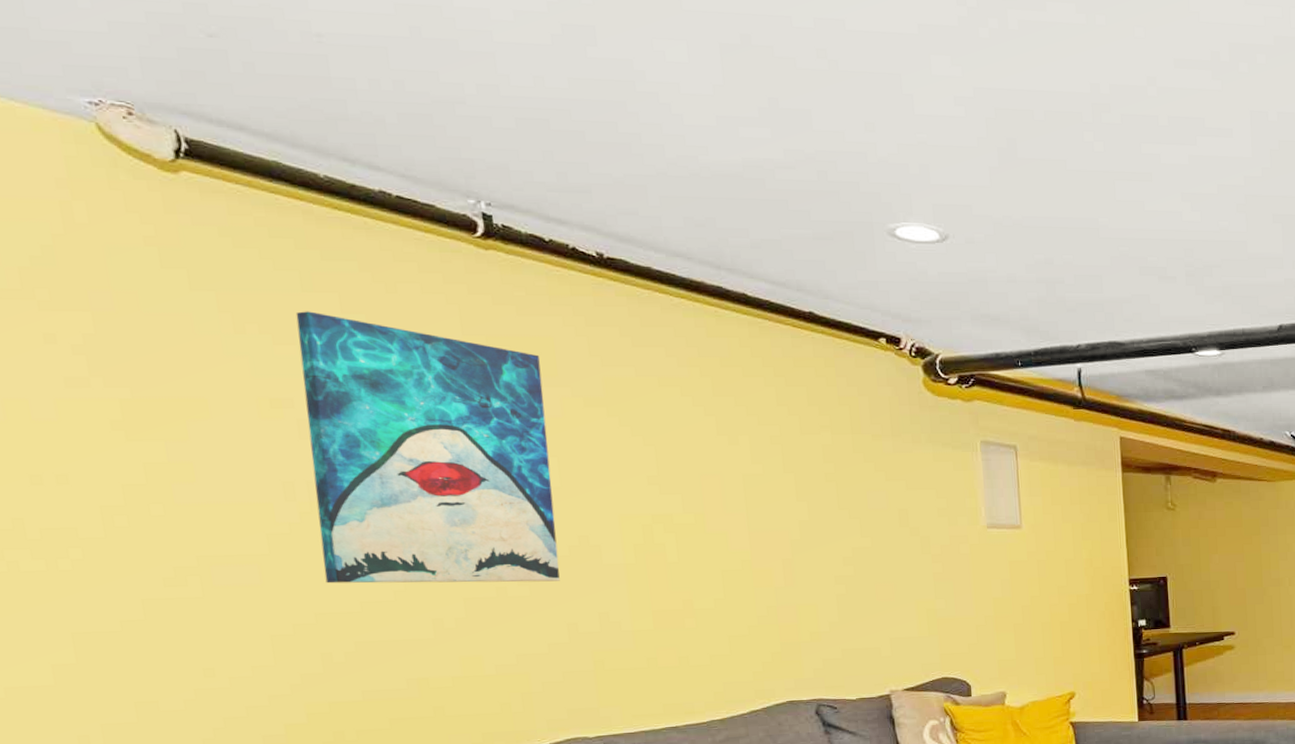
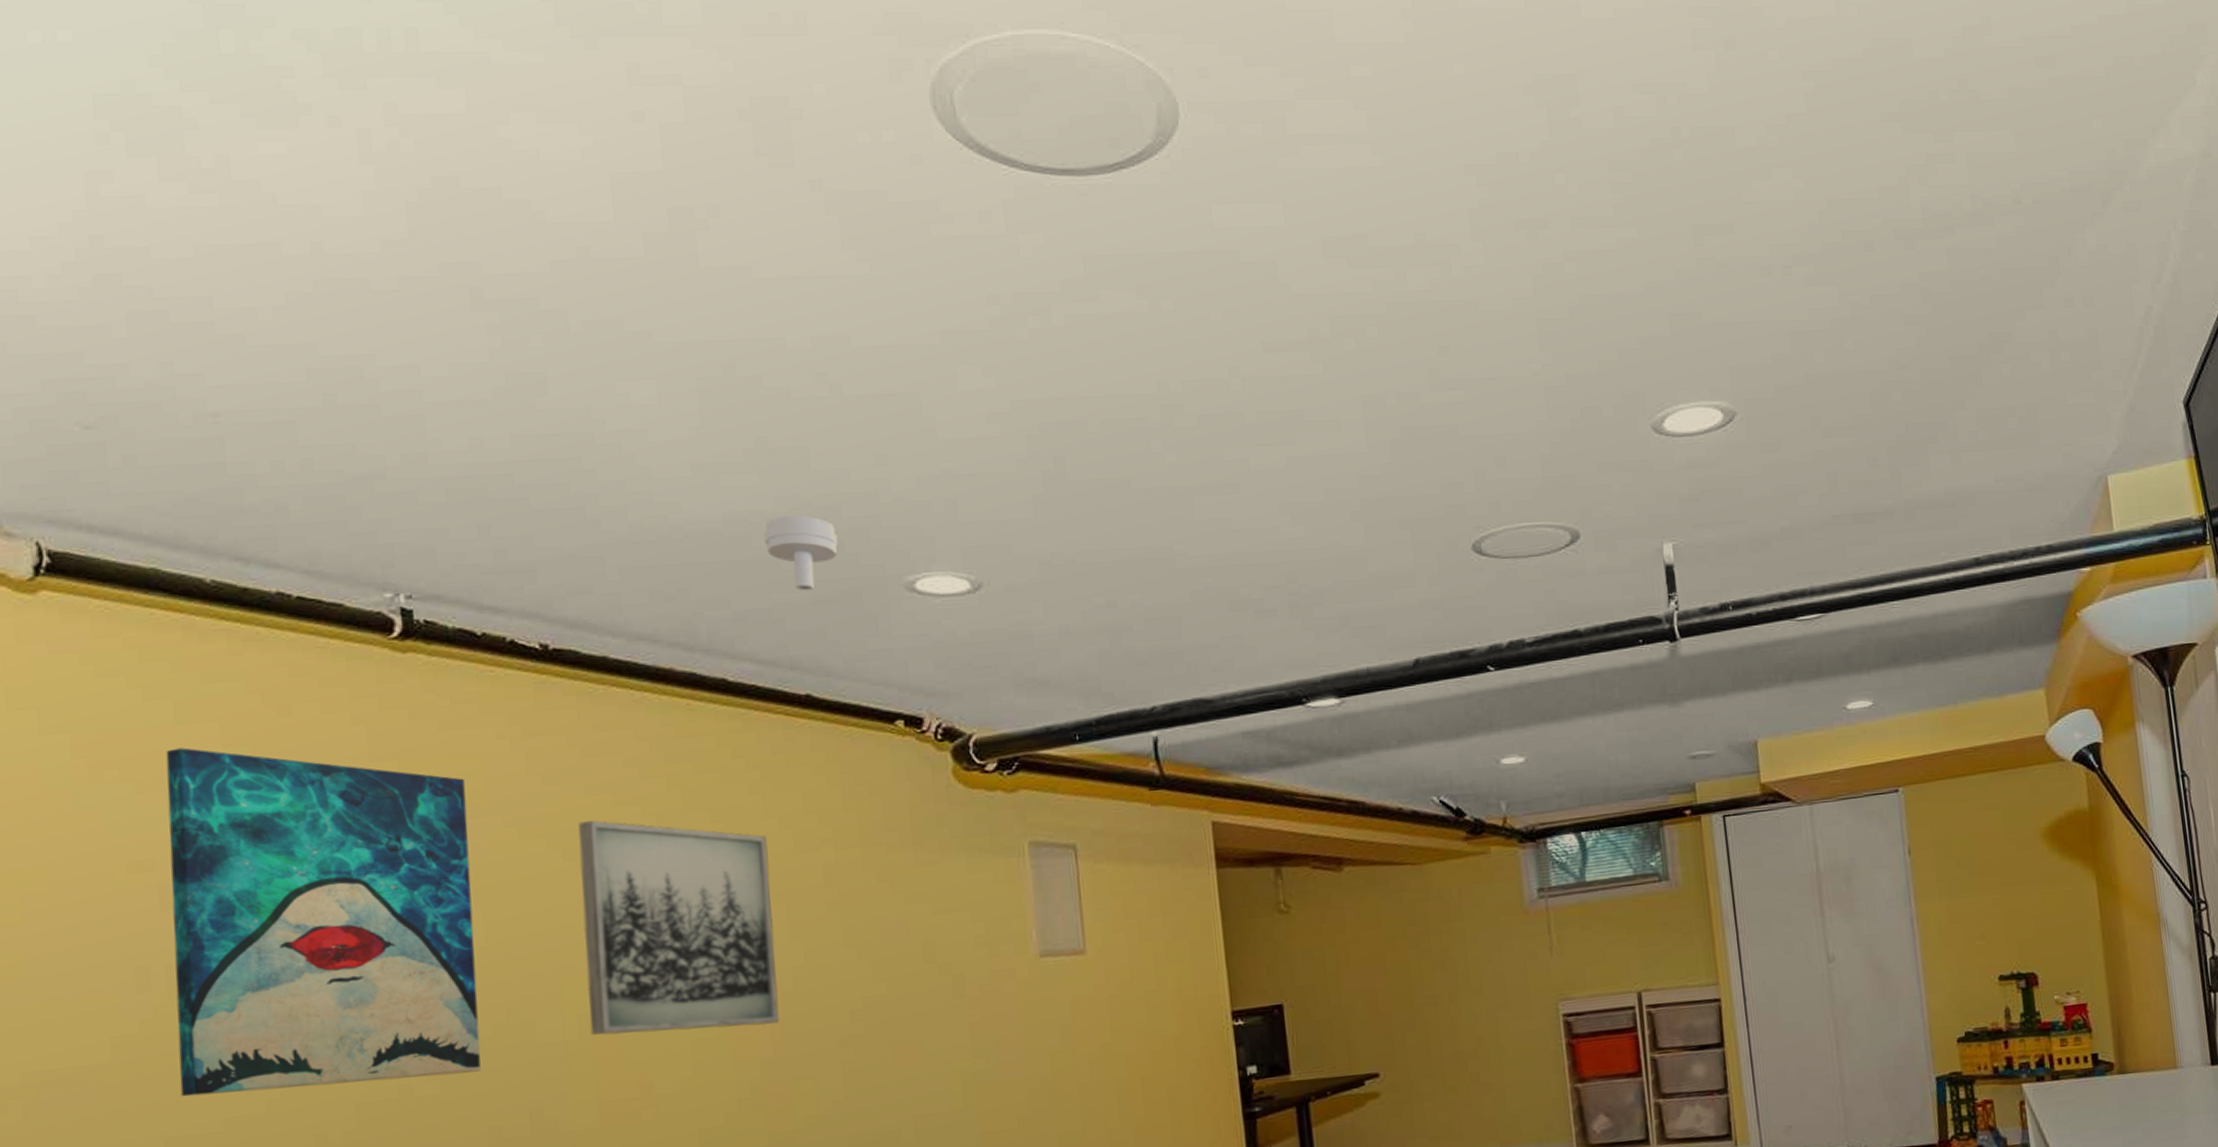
wall art: none [631,396,790,563] -> present [578,819,780,1036]
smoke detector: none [775,165,835,229] -> present [764,515,838,591]

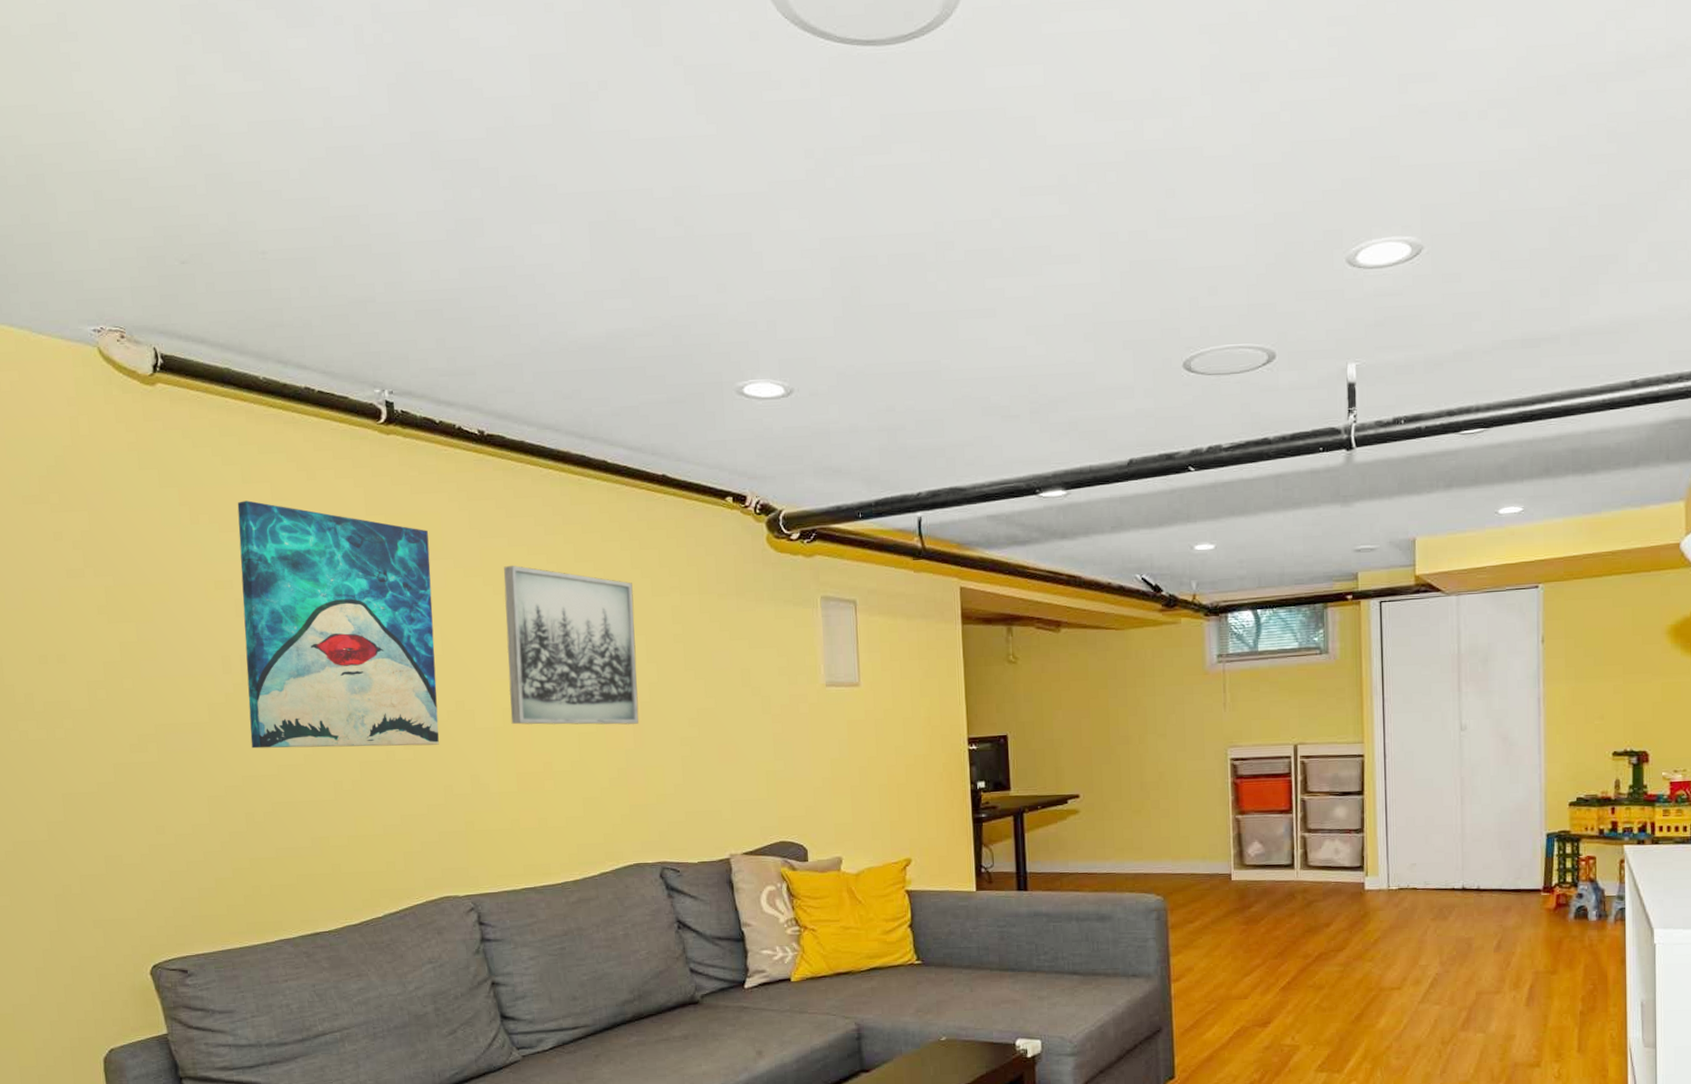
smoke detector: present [764,515,838,591] -> none [635,332,688,393]

